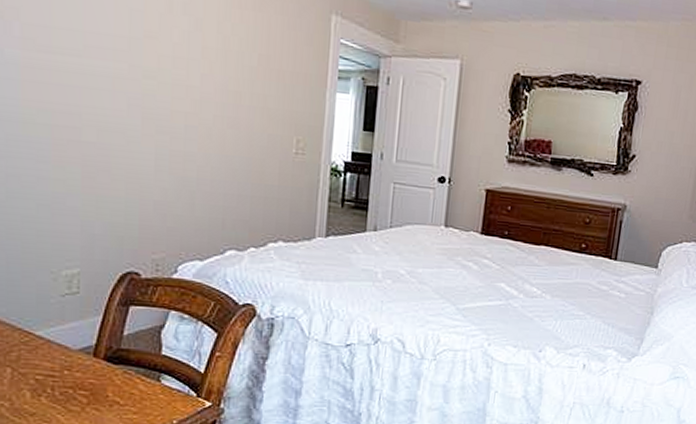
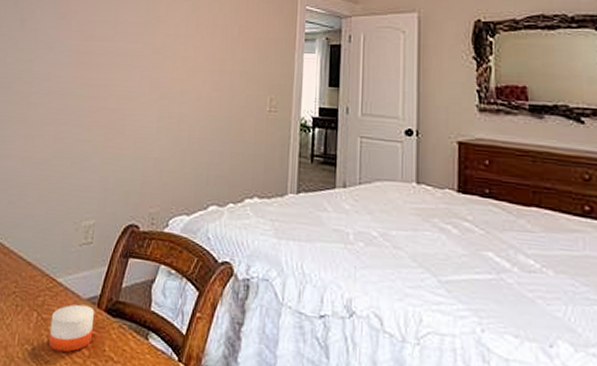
candle: none [32,355,89,403] -> present [48,304,94,353]

